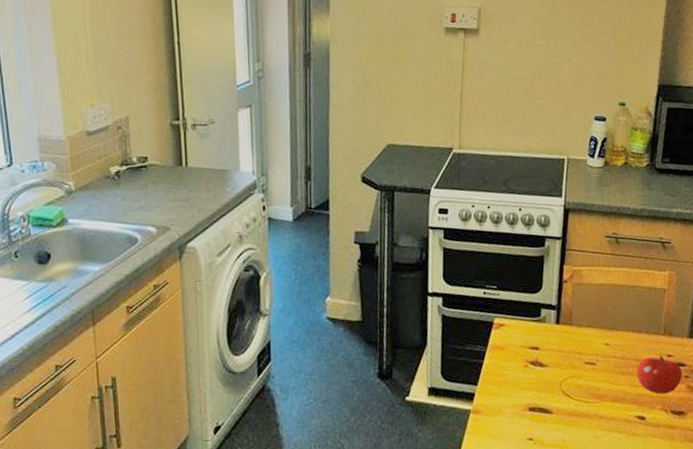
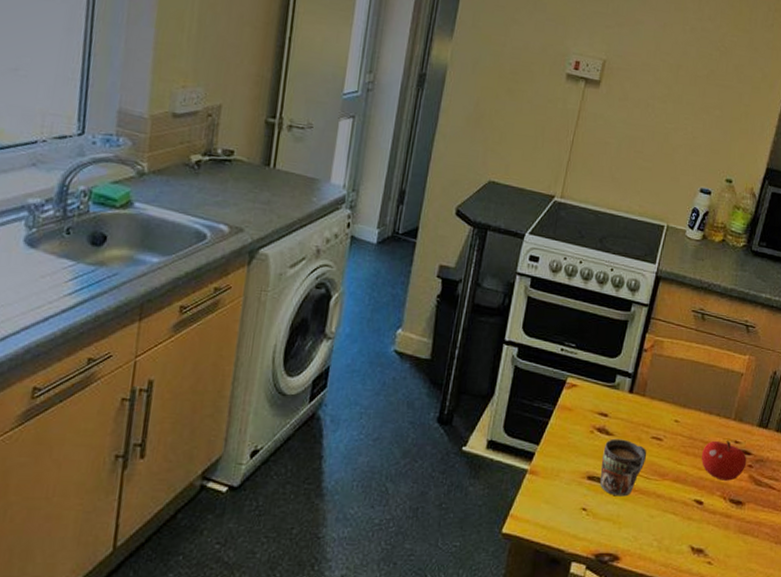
mug: none [539,368,583,423] -> present [599,438,647,497]

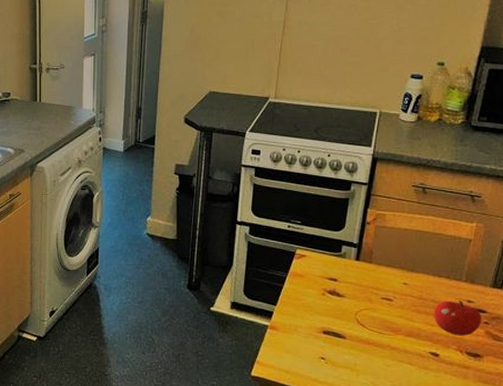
mug: present [599,438,647,497] -> none [335,299,378,349]

